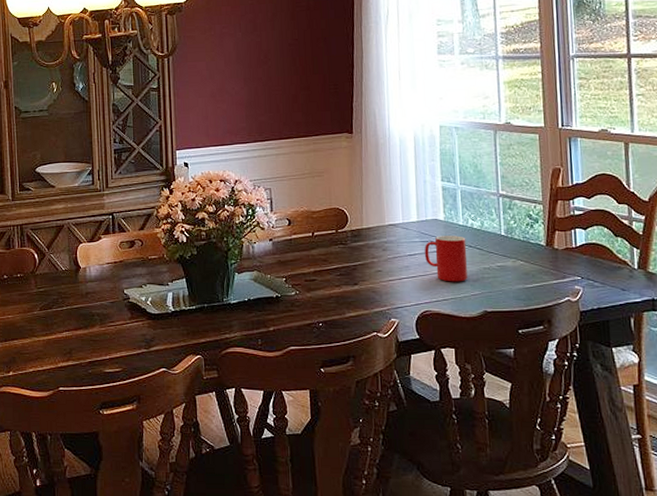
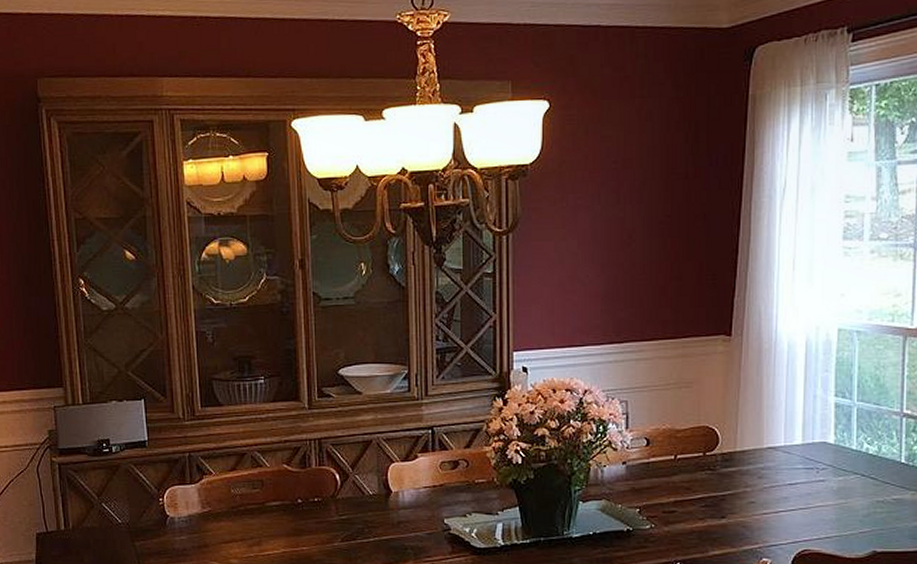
cup: present [424,235,468,282] -> none [807,462,859,517]

